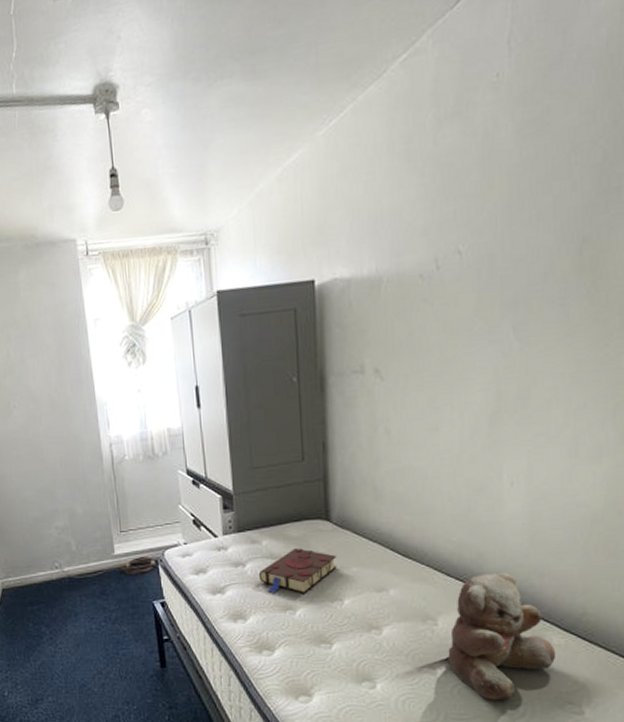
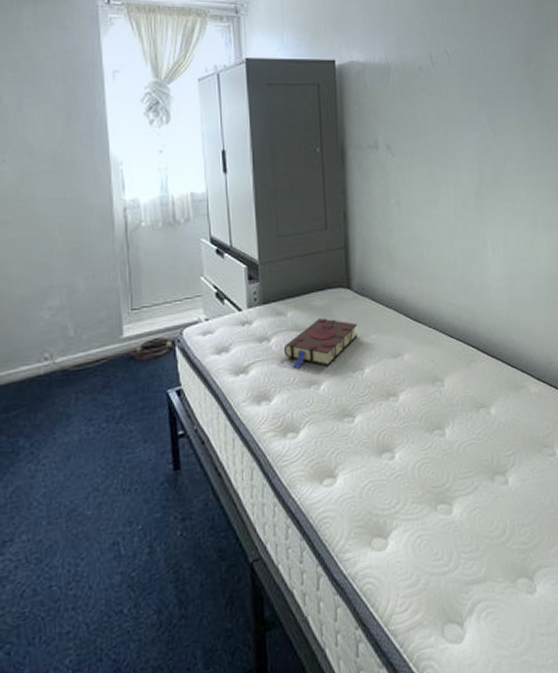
teddy bear: present [448,573,557,701] -> none [453,331,534,454]

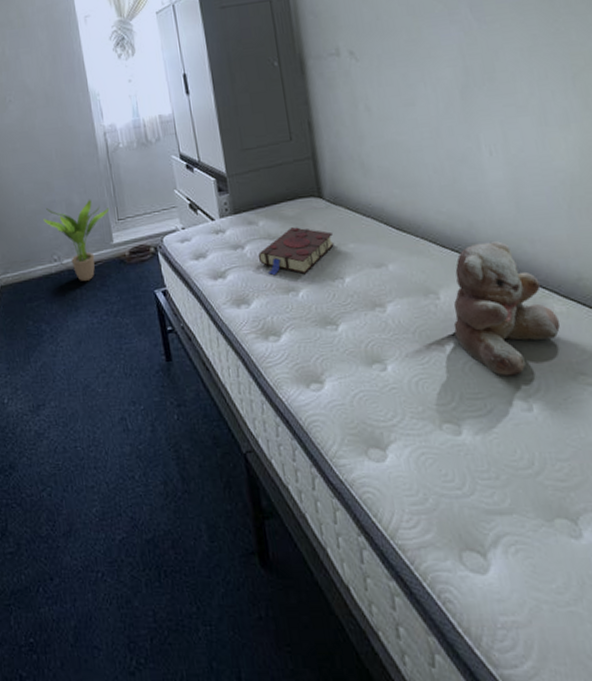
potted plant: none [35,285,122,383] -> present [43,199,110,281]
teddy bear: none [453,331,534,454] -> present [453,241,561,376]

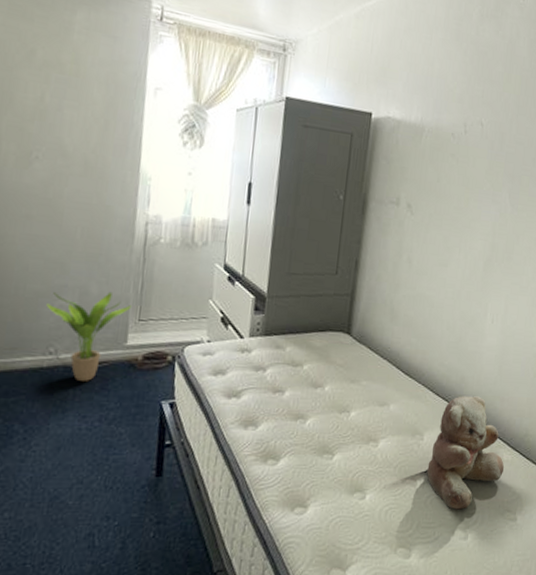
book: present [258,227,334,276] -> none [277,358,351,403]

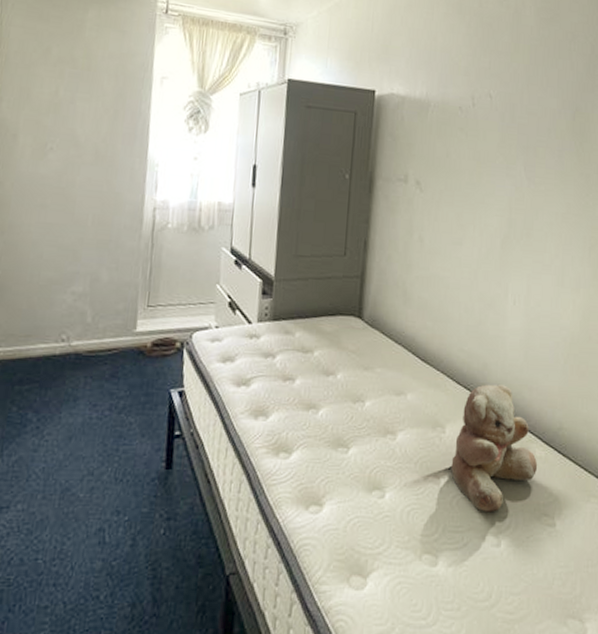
potted plant: present [46,291,132,381] -> none [59,277,141,369]

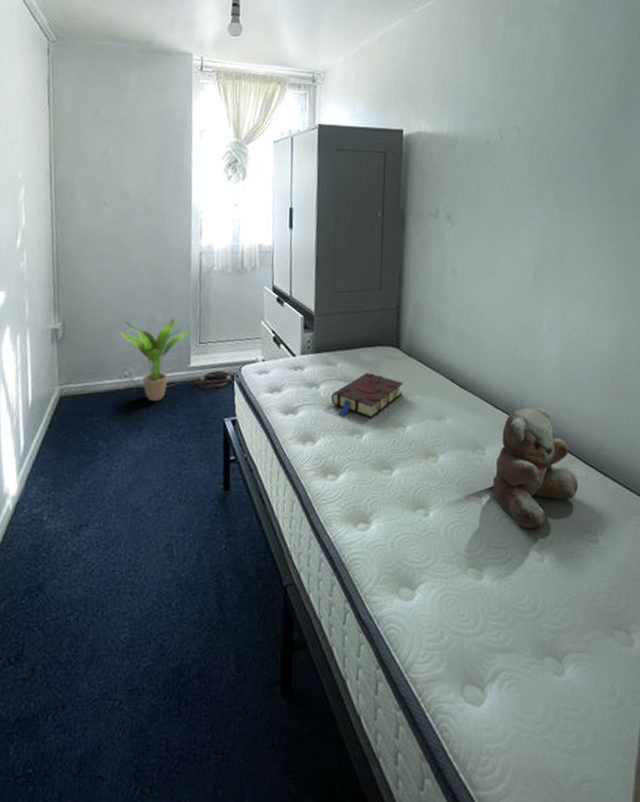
potted plant: none [59,277,141,369] -> present [120,318,192,401]
book: none [287,343,363,392] -> present [330,373,403,418]

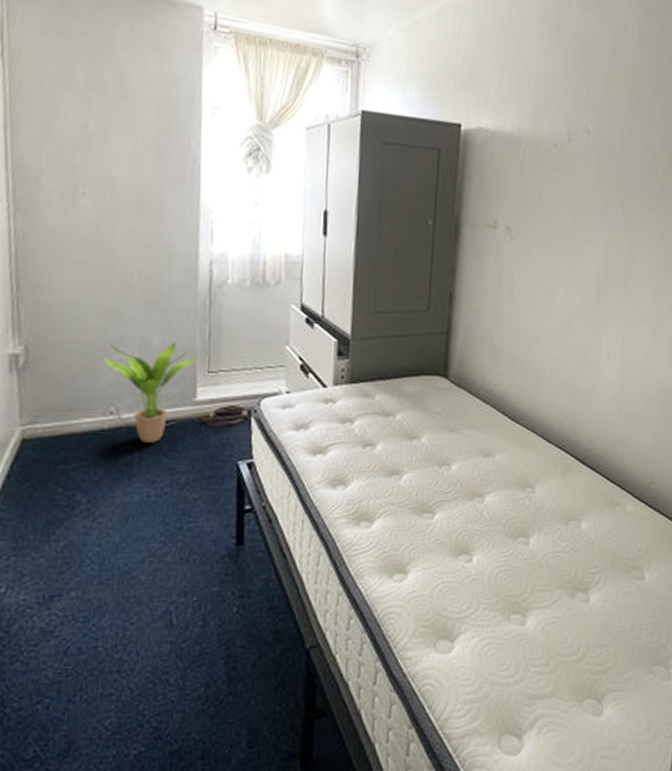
book: present [330,373,403,418] -> none [366,406,449,456]
teddy bear: present [492,408,579,529] -> none [540,441,629,570]

